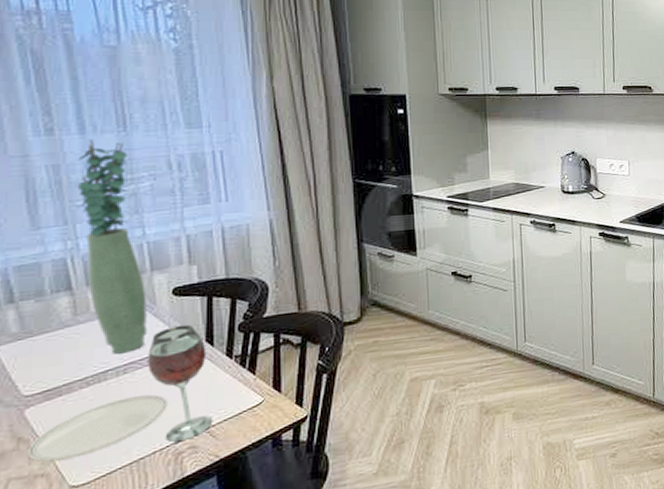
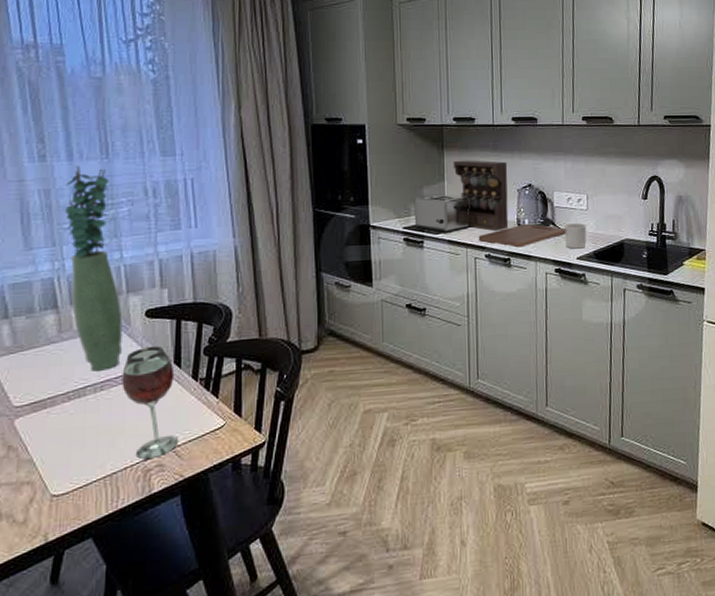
plate: present [27,394,169,462] -> none [15,412,140,471]
toaster: none [457,162,514,202] -> present [414,194,469,234]
spice rack: none [496,128,553,198] -> present [453,160,509,232]
cutting board: none [523,189,609,214] -> present [478,223,566,248]
mug: none [607,188,629,213] -> present [565,222,587,249]

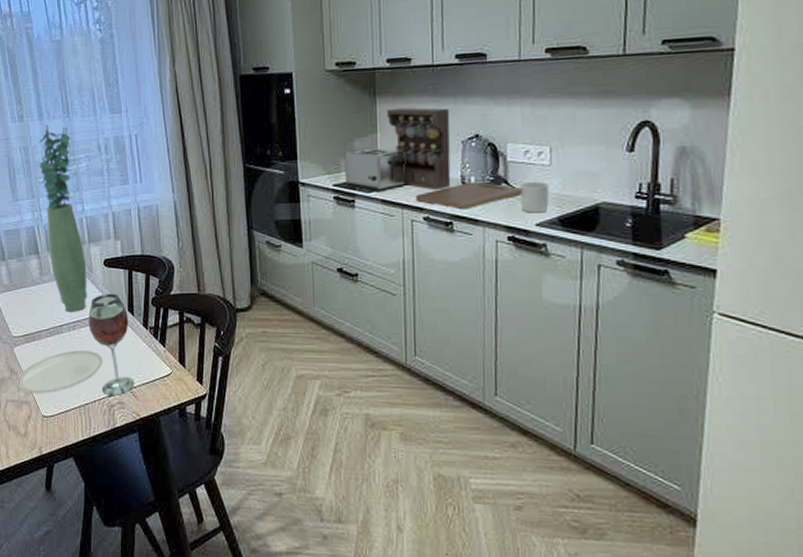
plate: none [15,412,140,471] -> present [16,350,104,393]

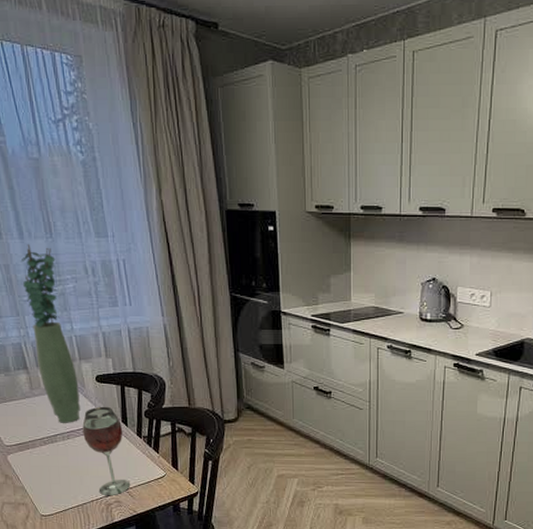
plate: present [16,350,104,393] -> none [12,457,100,495]
toaster: present [344,147,405,193] -> none [321,284,373,324]
spice rack: present [386,107,451,191] -> none [359,251,413,324]
cutting board: present [415,181,522,210] -> none [381,317,467,341]
mug: present [520,181,550,213] -> none [466,319,488,345]

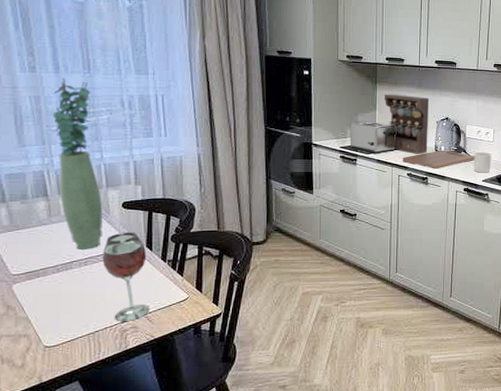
toaster: none [321,284,373,324] -> present [349,121,396,155]
spice rack: none [359,251,413,324] -> present [384,94,430,155]
cutting board: none [381,317,467,341] -> present [402,150,475,169]
mug: none [466,319,488,345] -> present [474,151,492,173]

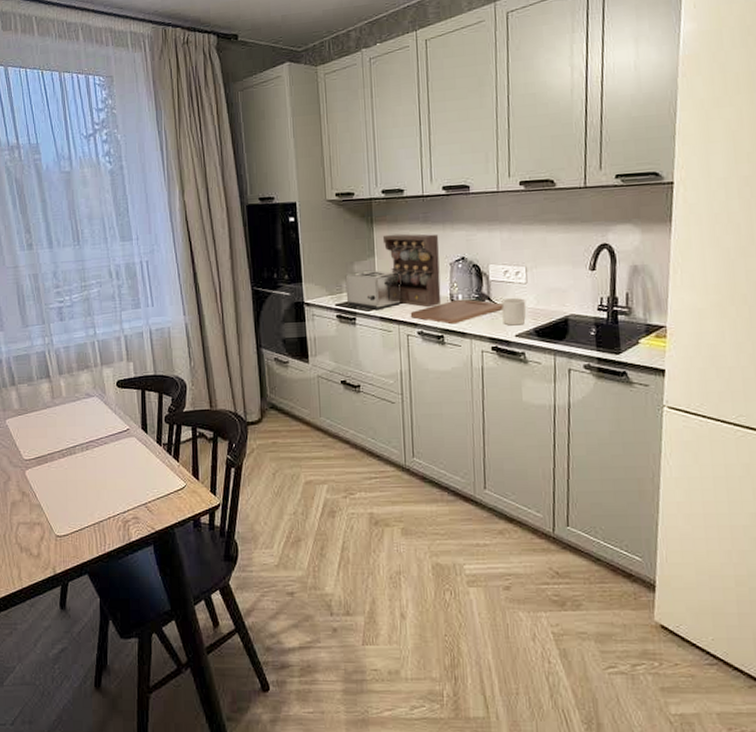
vase: present [52,78,103,250] -> none [49,253,101,433]
wineglass: present [102,232,150,321] -> none [102,413,149,511]

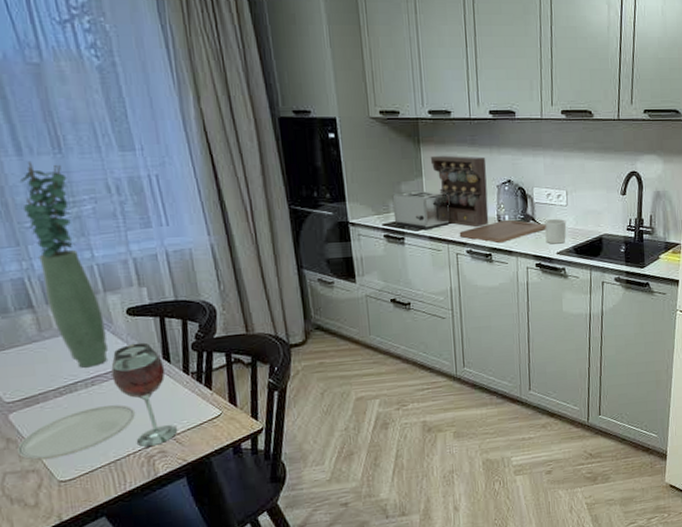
plate: none [28,469,118,514] -> present [16,404,136,460]
vase: none [49,253,101,433] -> present [19,162,109,368]
wineglass: none [102,413,149,511] -> present [111,342,178,447]

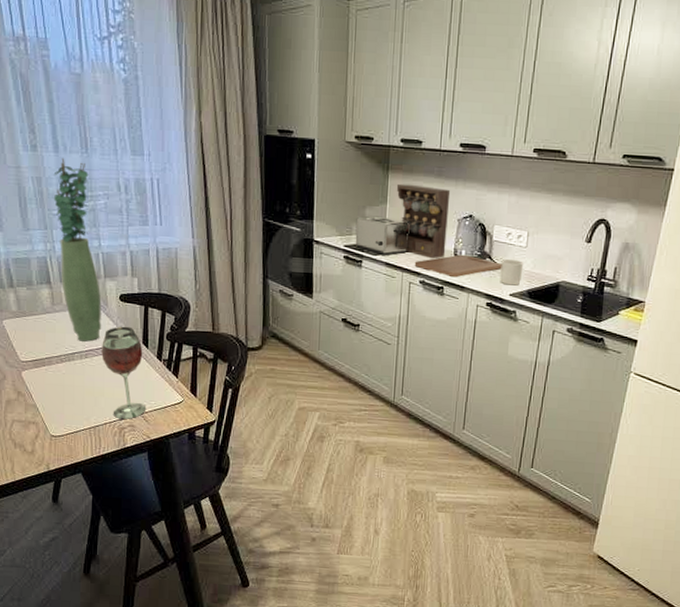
plate: present [16,404,136,460] -> none [24,377,116,415]

